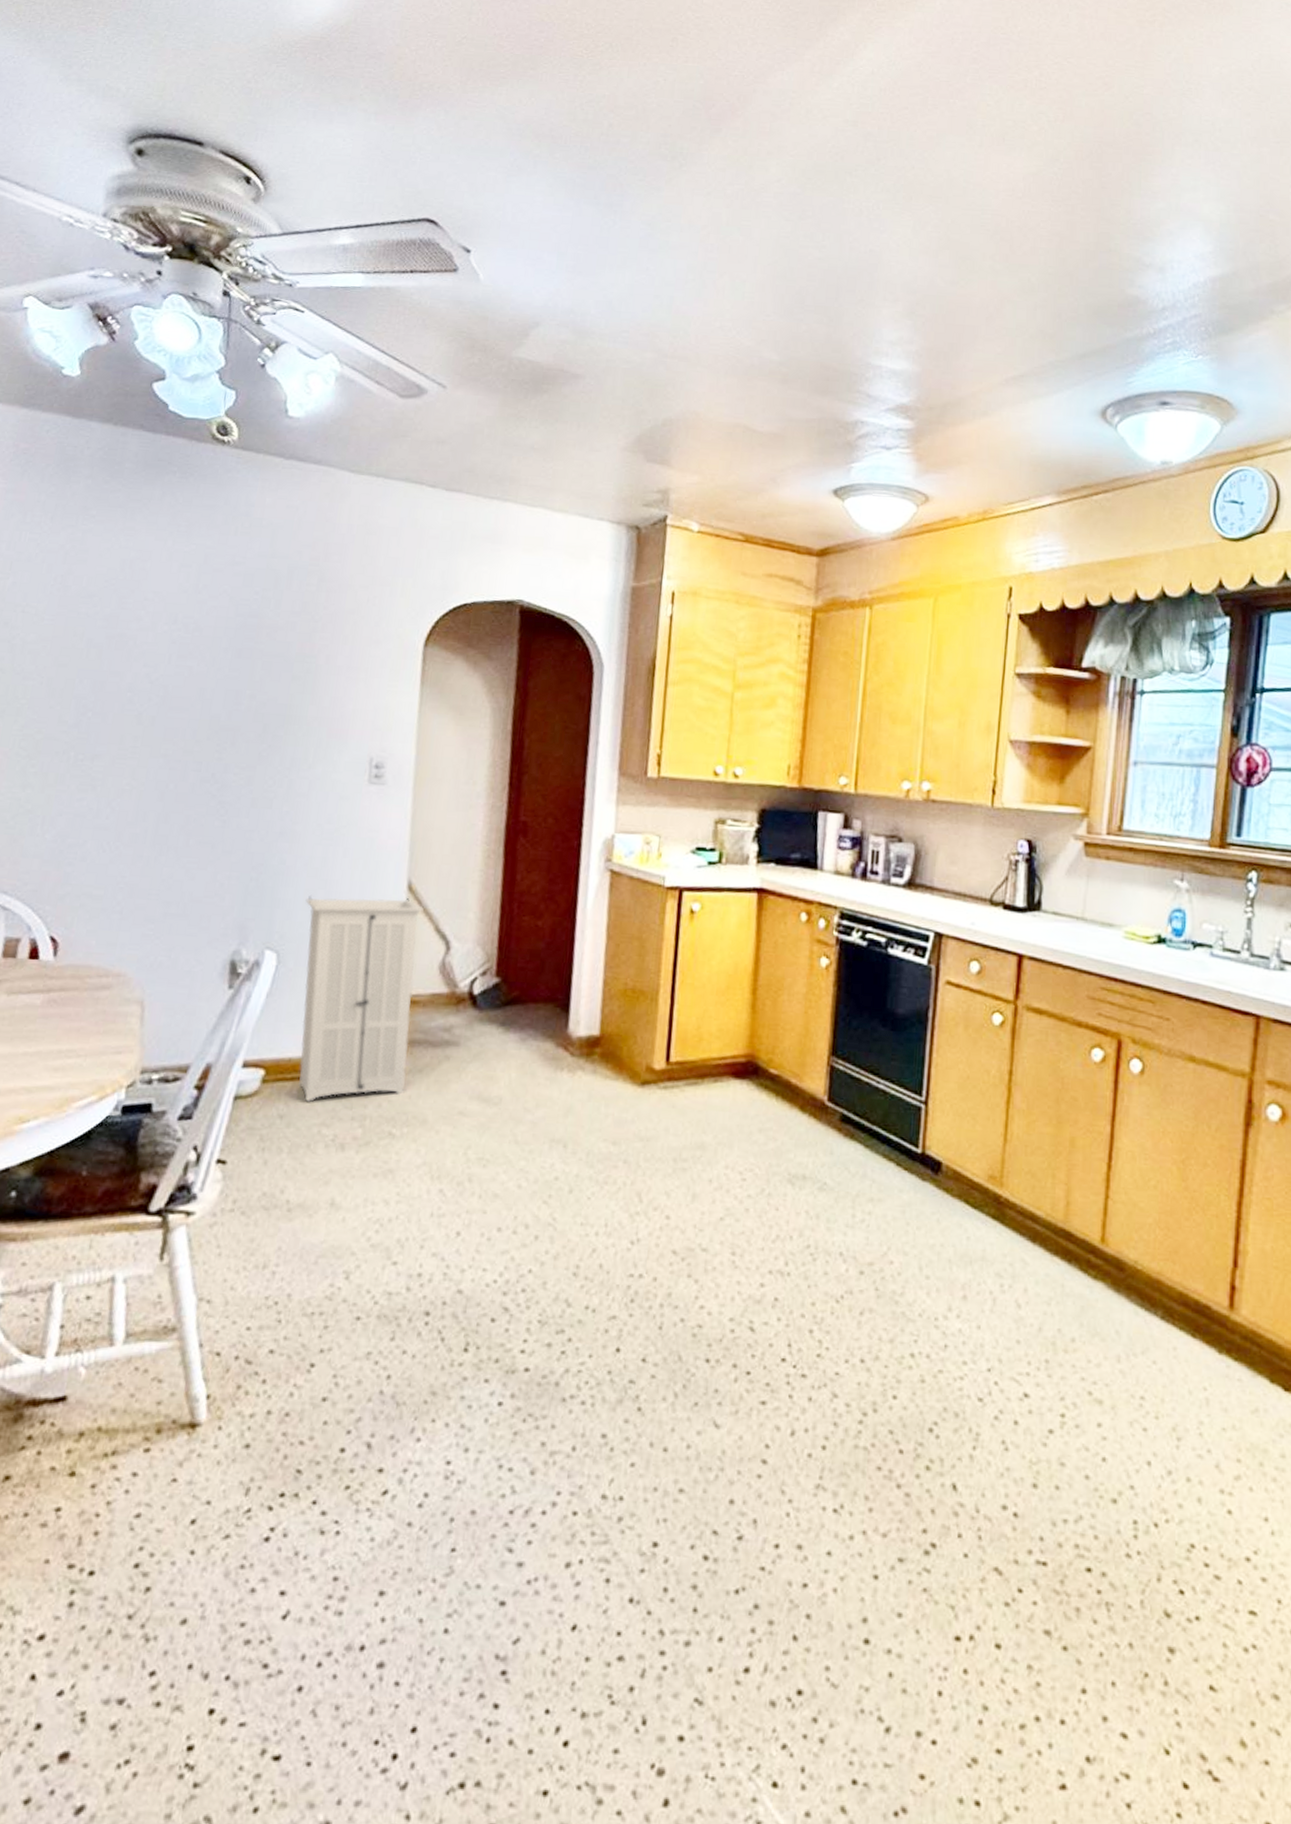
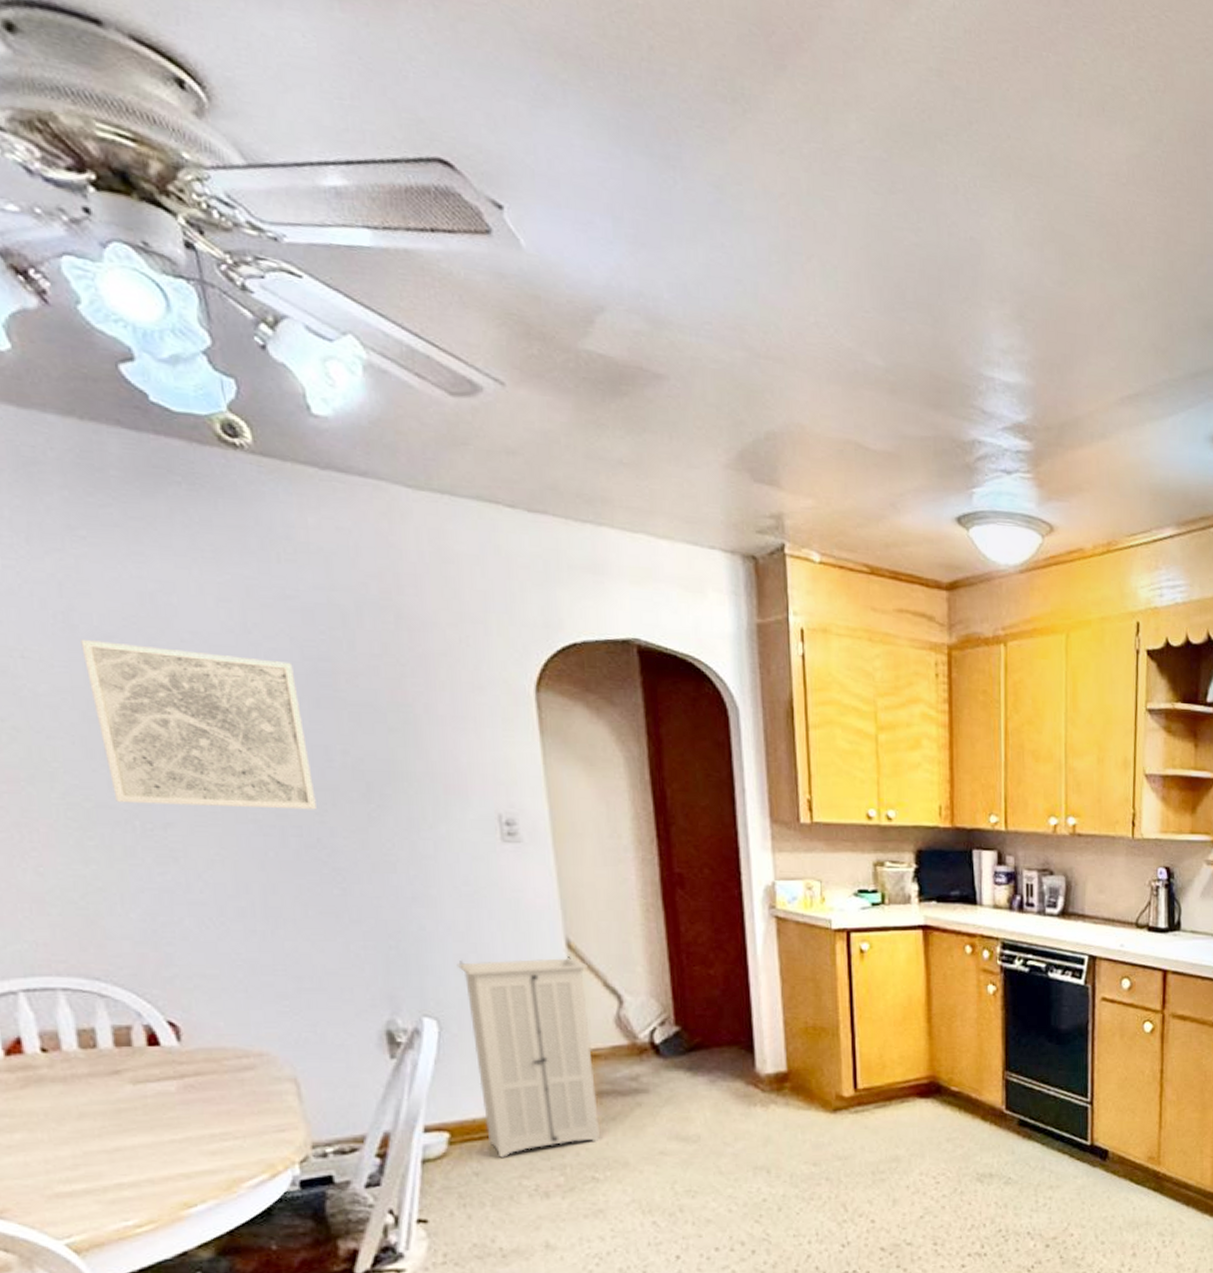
wall art: none [60,598,227,748] -> present [81,640,316,810]

